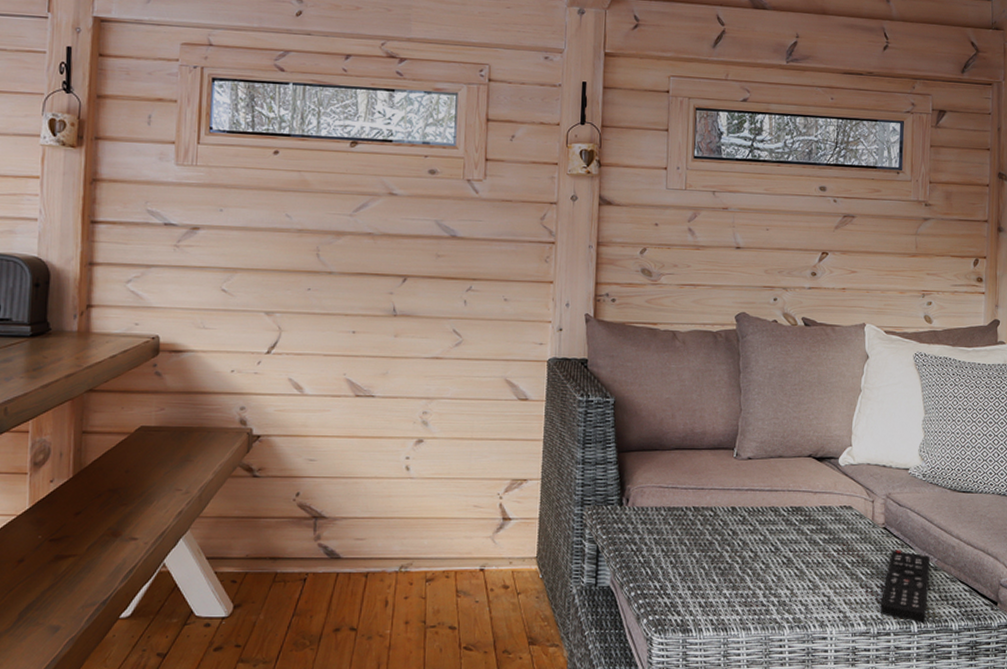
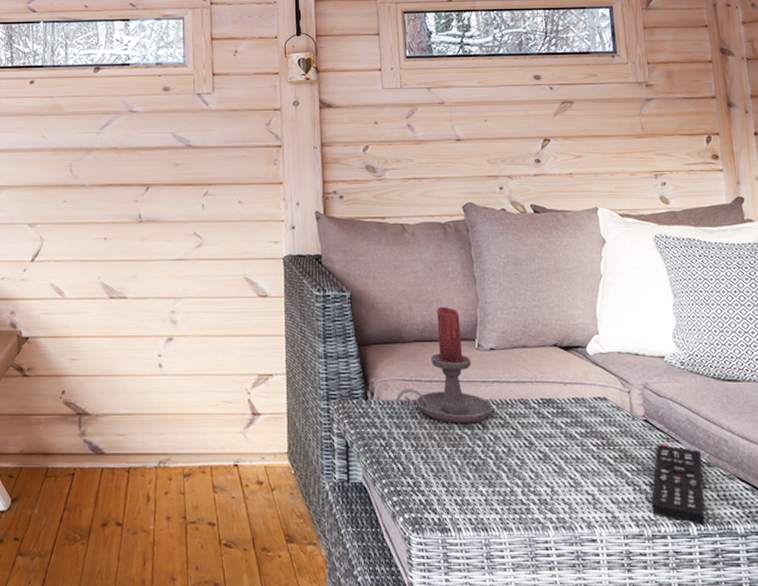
candle holder: none [651,415,745,530] -> present [396,306,493,424]

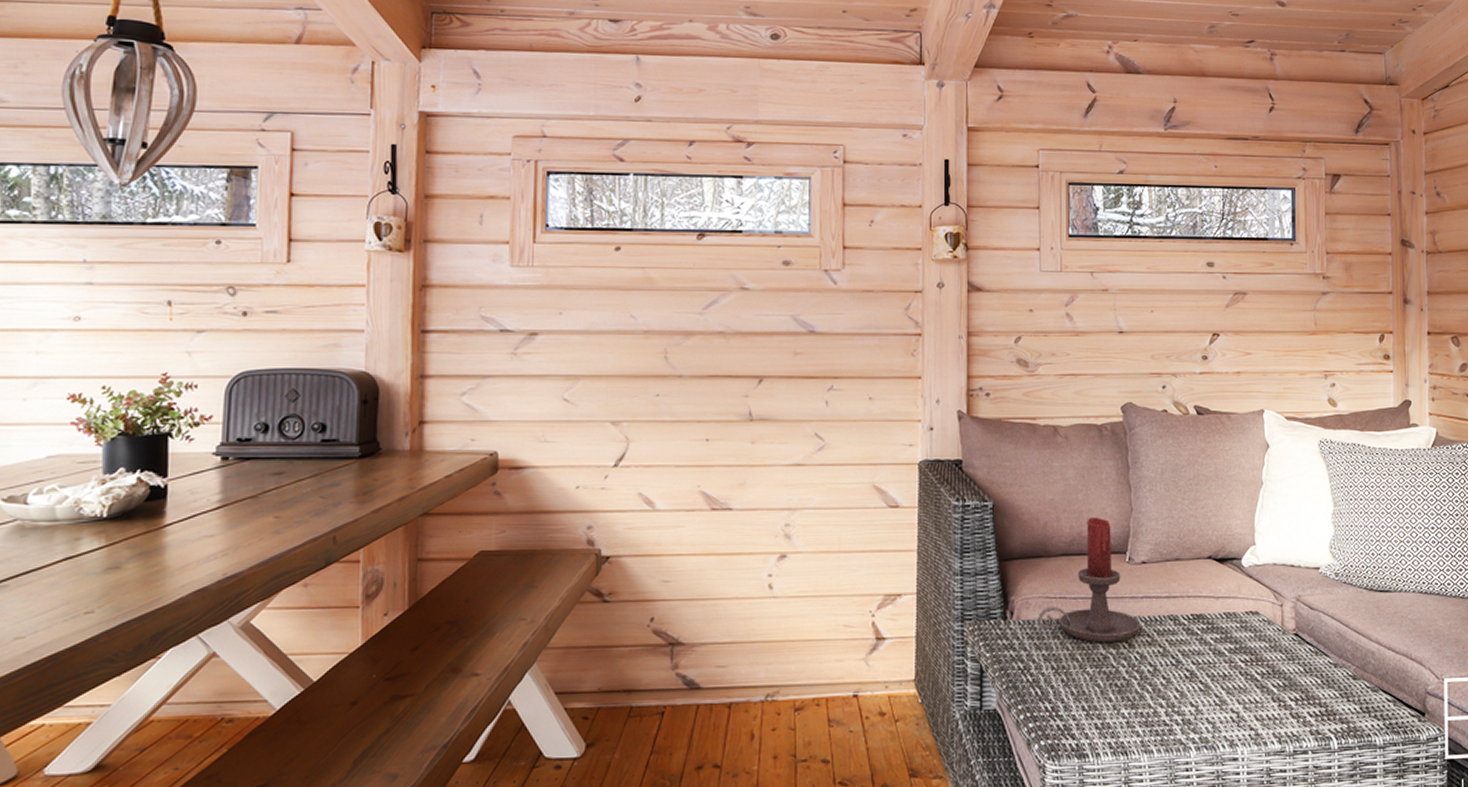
remote control: present [651,444,706,526] -> none [1295,658,1349,740]

